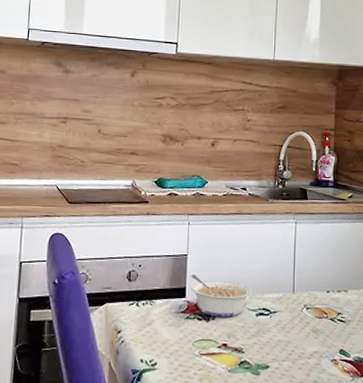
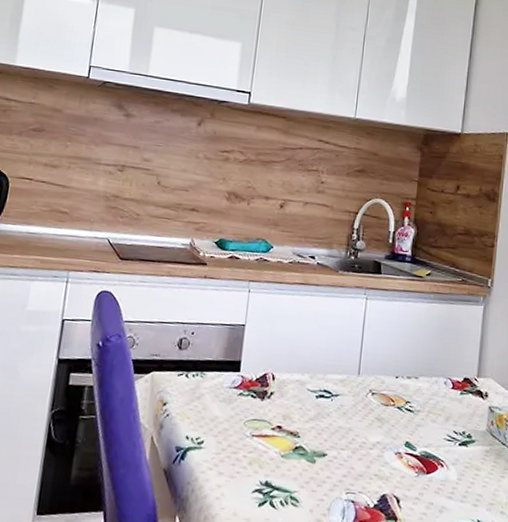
legume: present [191,274,252,317] -> none [247,347,313,397]

